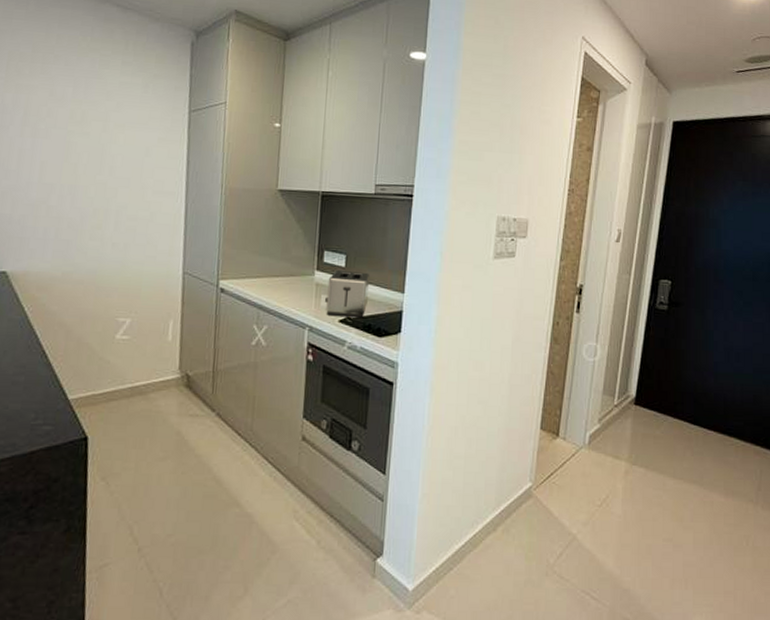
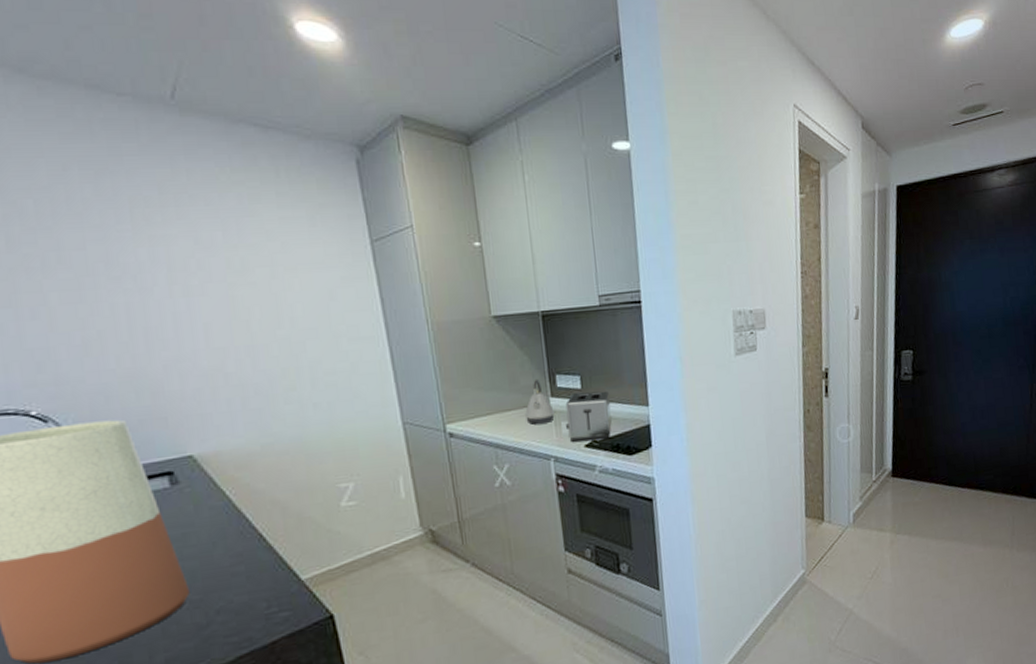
kettle: none [290,251,317,295] -> present [525,378,555,425]

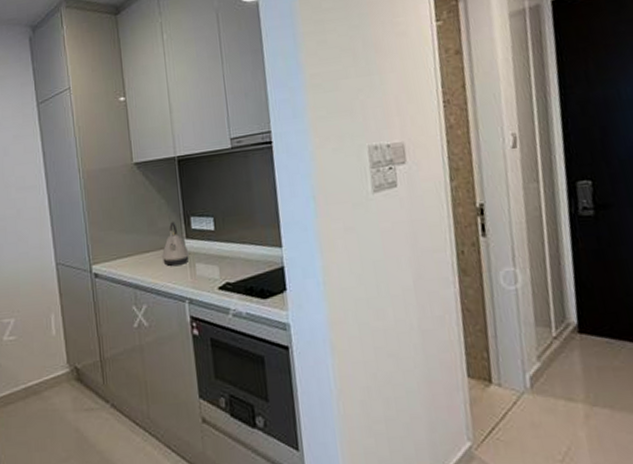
toaster: present [565,391,612,442] -> none [199,232,245,284]

